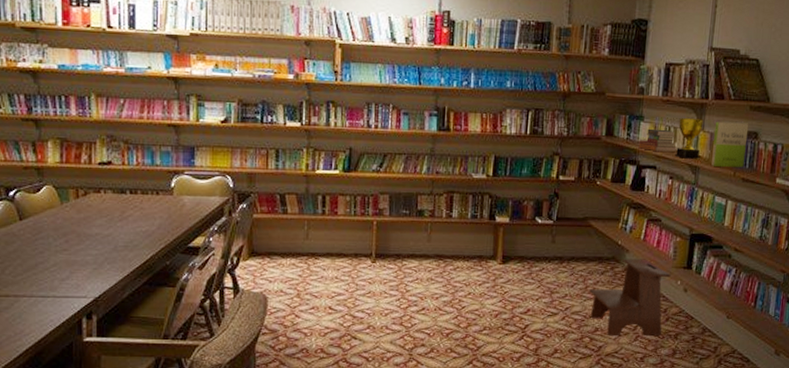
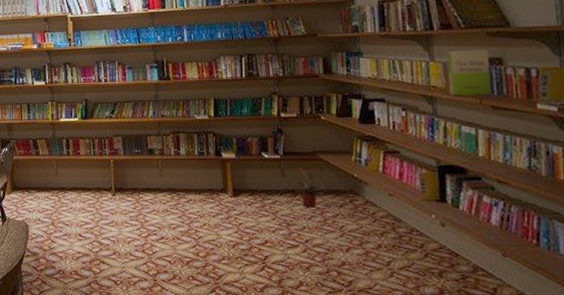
potted plant: none [562,234,594,275] -> present [292,168,328,208]
step stool: present [589,258,671,336] -> none [329,191,422,273]
books: present [638,128,677,152] -> none [361,63,405,85]
trophy: present [675,118,704,159] -> none [403,50,435,90]

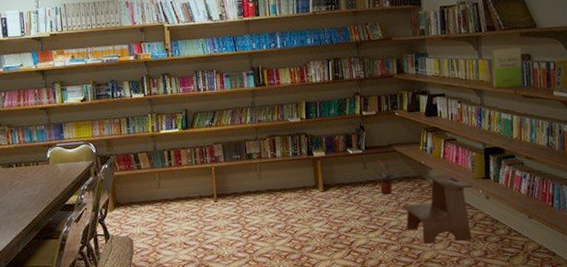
step stool: none [329,191,422,273] -> present [402,174,473,244]

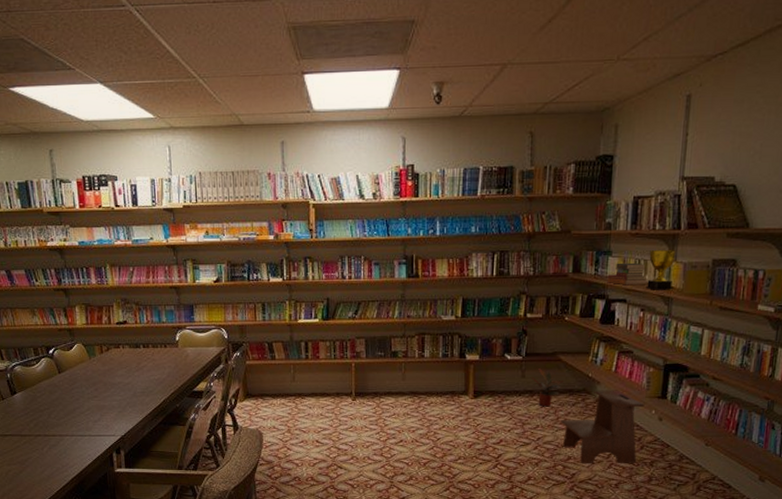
books: none [426,62,461,82] -> present [607,262,648,286]
trophy: none [459,49,482,85] -> present [646,250,676,290]
book: present [491,47,522,88] -> none [685,250,727,296]

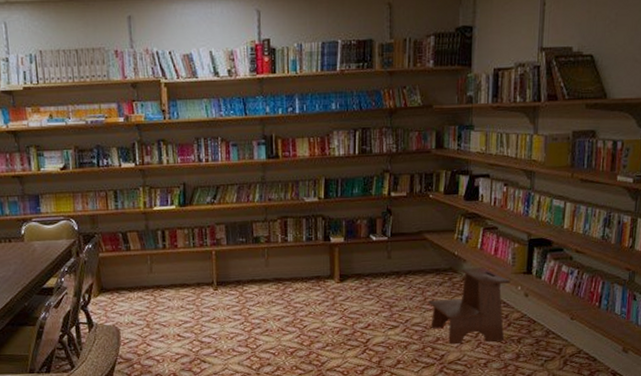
potted plant: present [532,369,564,407] -> none [398,249,430,288]
books: present [607,262,648,286] -> none [470,136,510,160]
trophy: present [646,250,676,290] -> none [508,123,537,164]

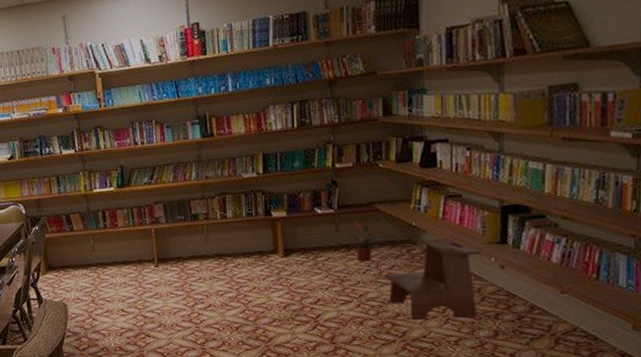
potted plant: none [398,249,430,288] -> present [347,221,384,262]

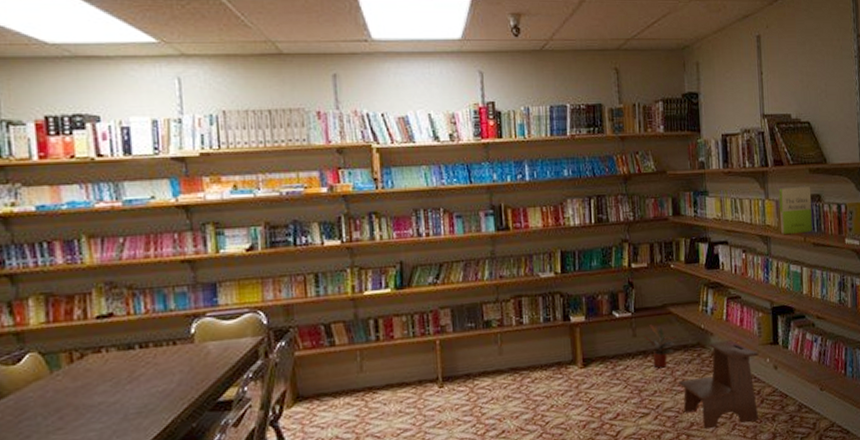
book: none [519,75,564,130] -> present [779,186,813,234]

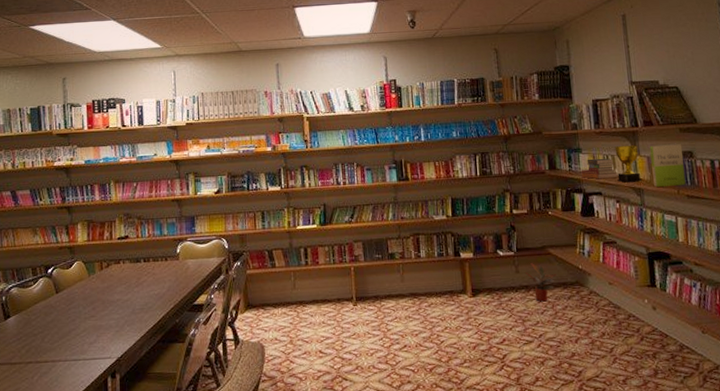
step stool: present [679,340,759,428] -> none [559,280,640,359]
books: none [707,202,745,227] -> present [581,158,618,179]
trophy: none [743,187,769,230] -> present [615,145,642,183]

